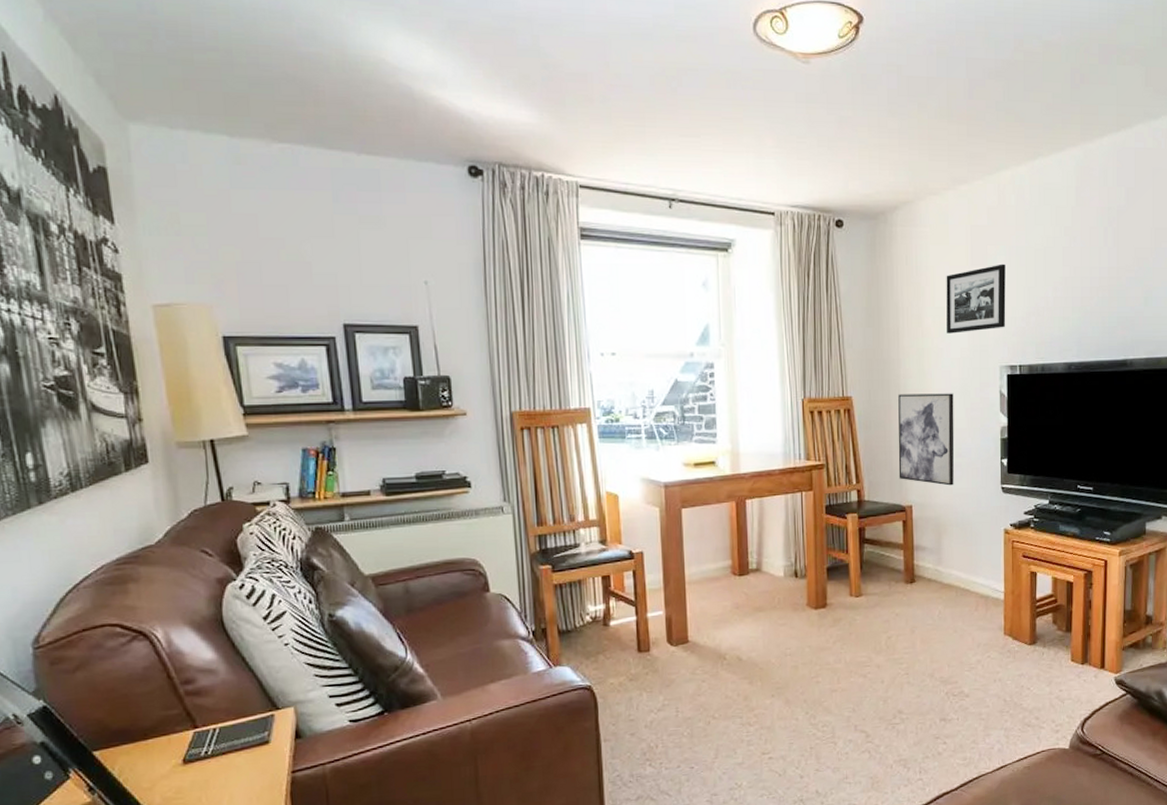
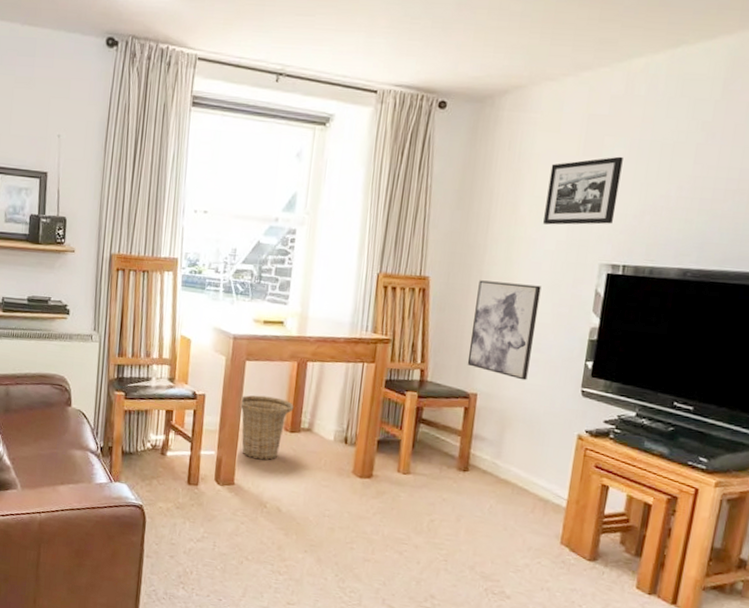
basket: none [682,542,739,611] -> present [239,395,294,461]

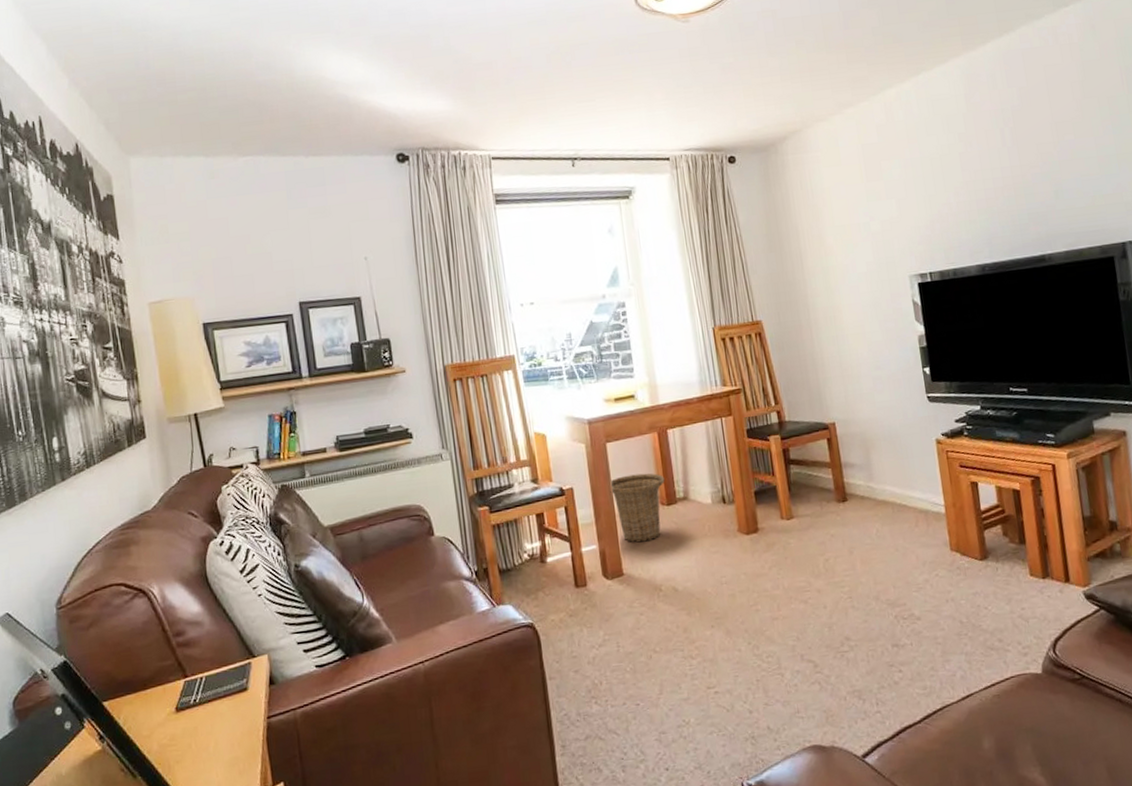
wall art: present [467,280,542,381] -> none [808,307,876,400]
picture frame: present [543,156,623,225] -> none [842,176,909,250]

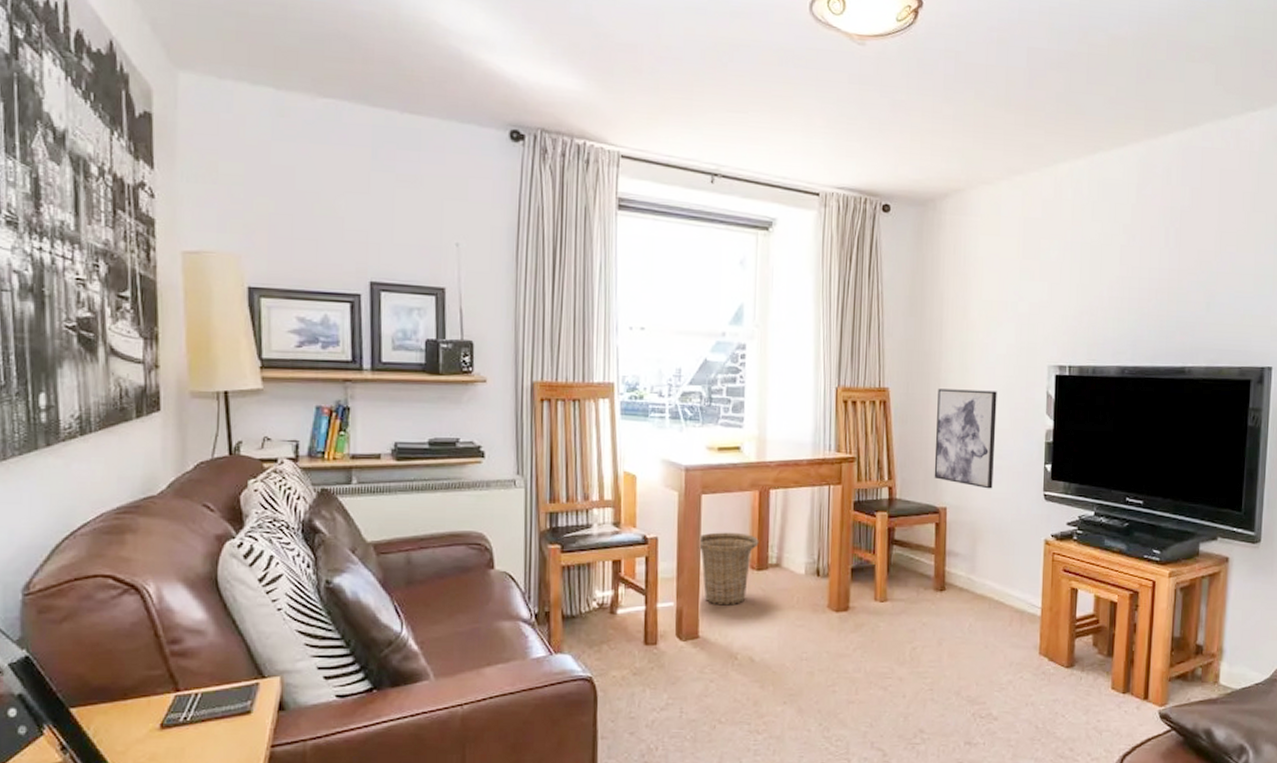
wall art: none [808,307,876,400] -> present [934,388,997,489]

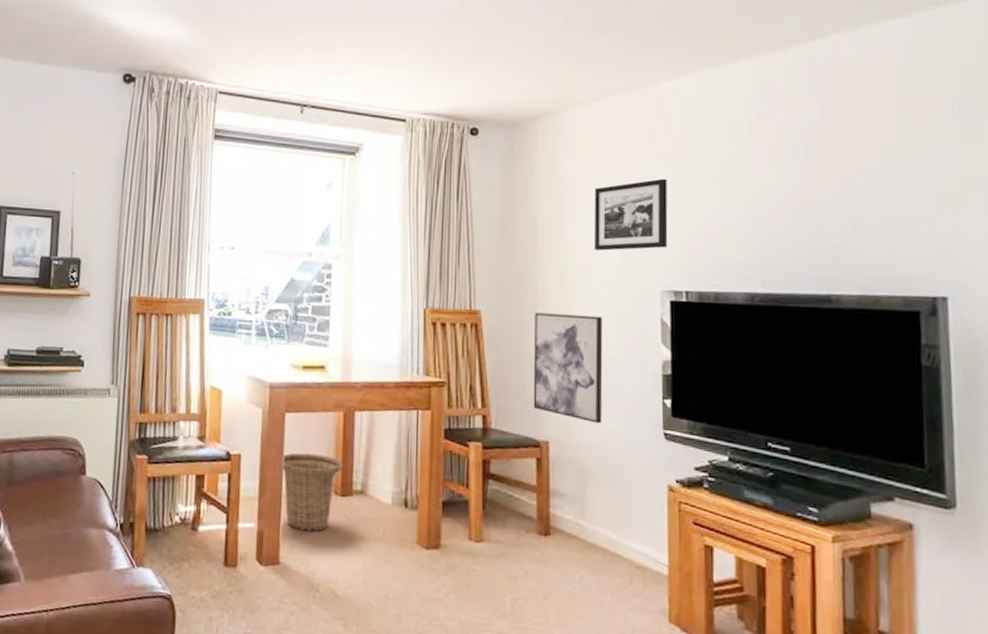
picture frame: none [993,259,1059,329] -> present [594,178,668,251]

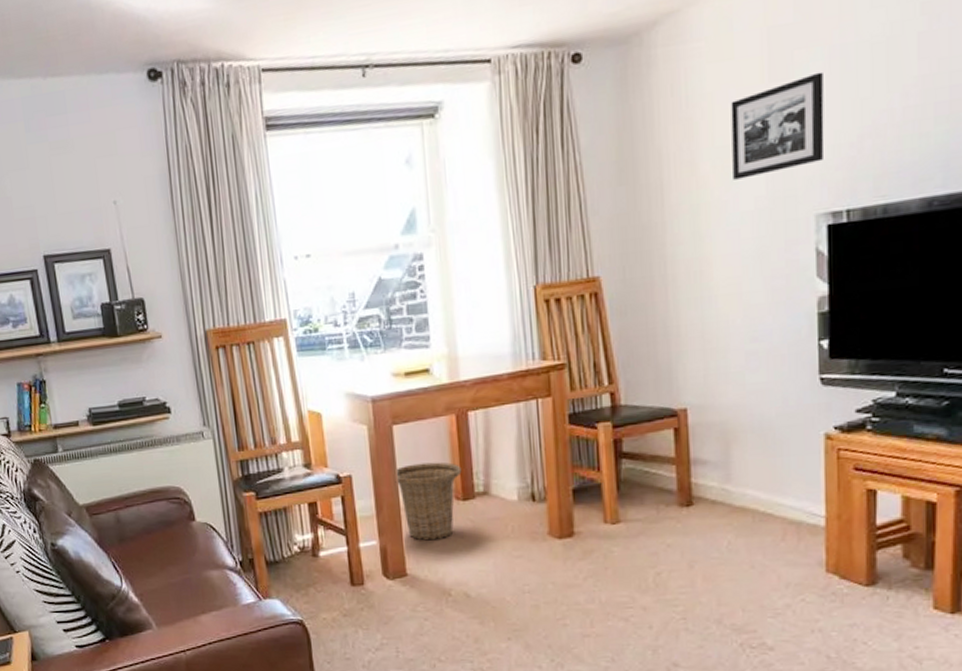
wall art: present [533,312,603,424] -> none [664,258,747,381]

